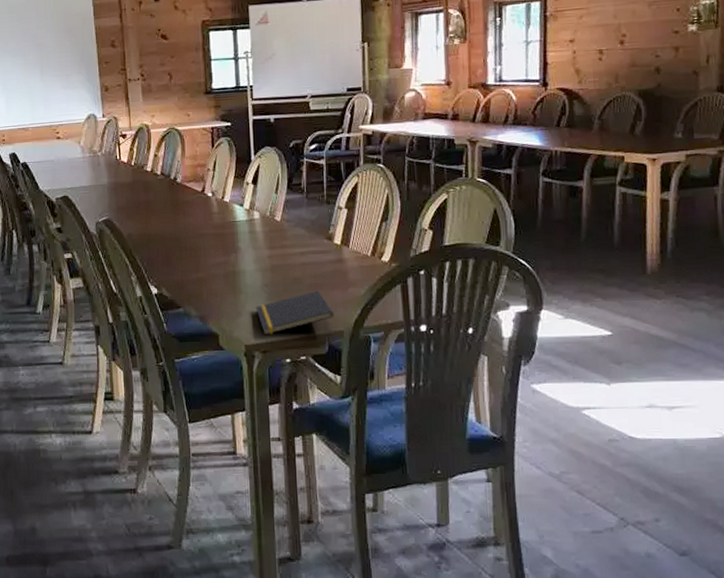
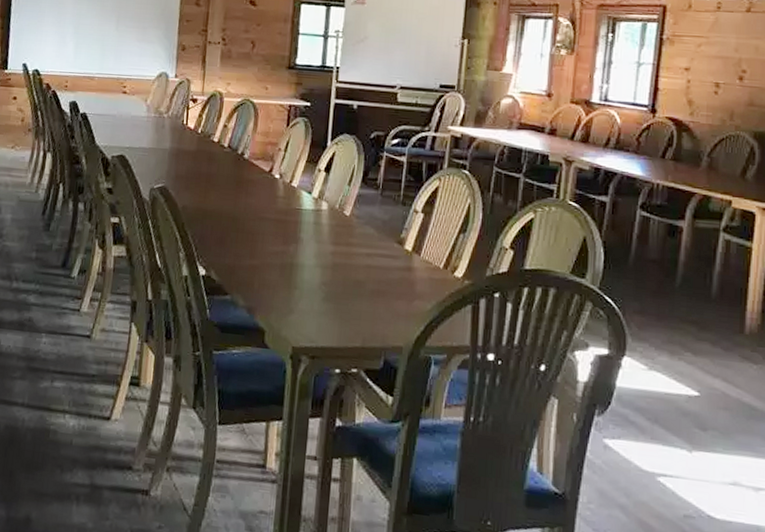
notepad: present [255,291,334,336] -> none [309,298,395,340]

